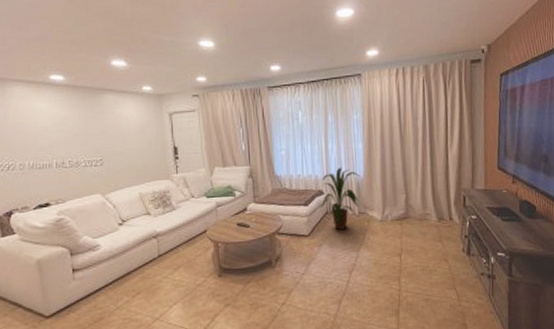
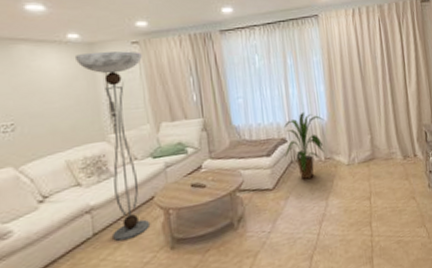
floor lamp: none [147,102,202,264] -> present [74,51,149,241]

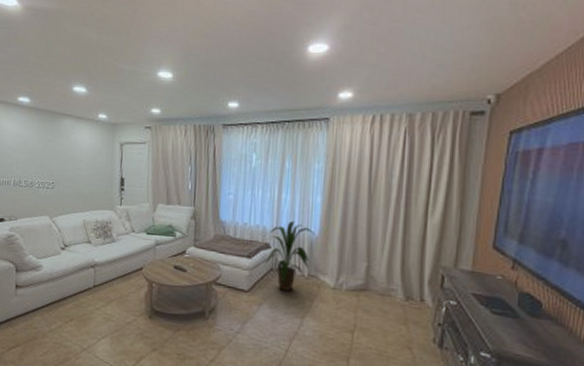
floor lamp: present [74,51,149,241] -> none [101,132,153,299]

